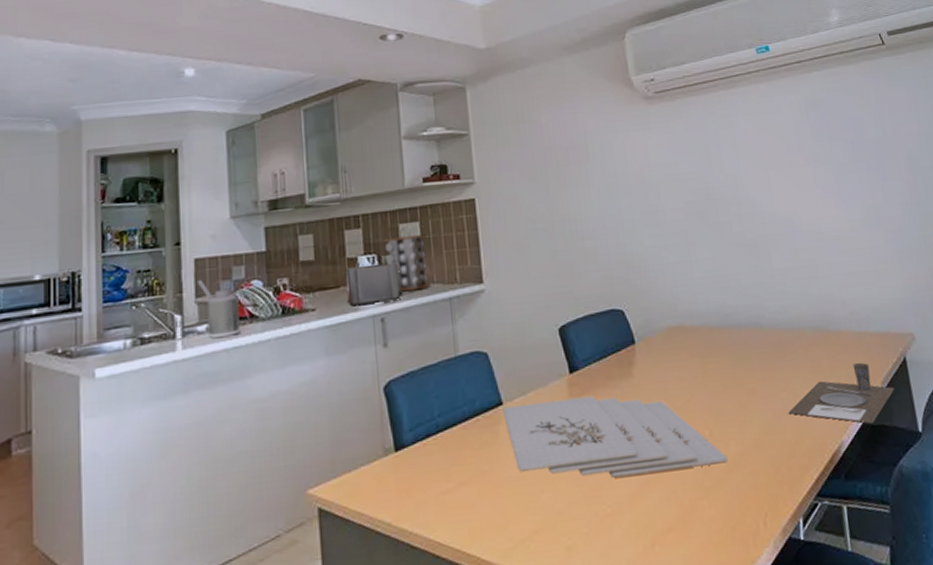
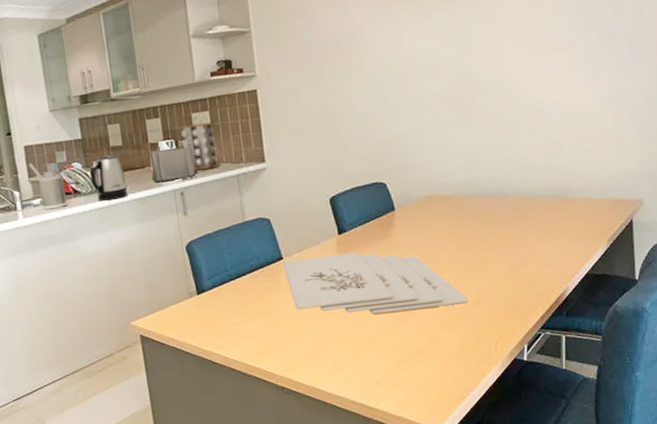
kettle: none [272,271,317,329] -> present [90,155,128,201]
place setting: present [788,362,895,424] -> none [523,224,619,273]

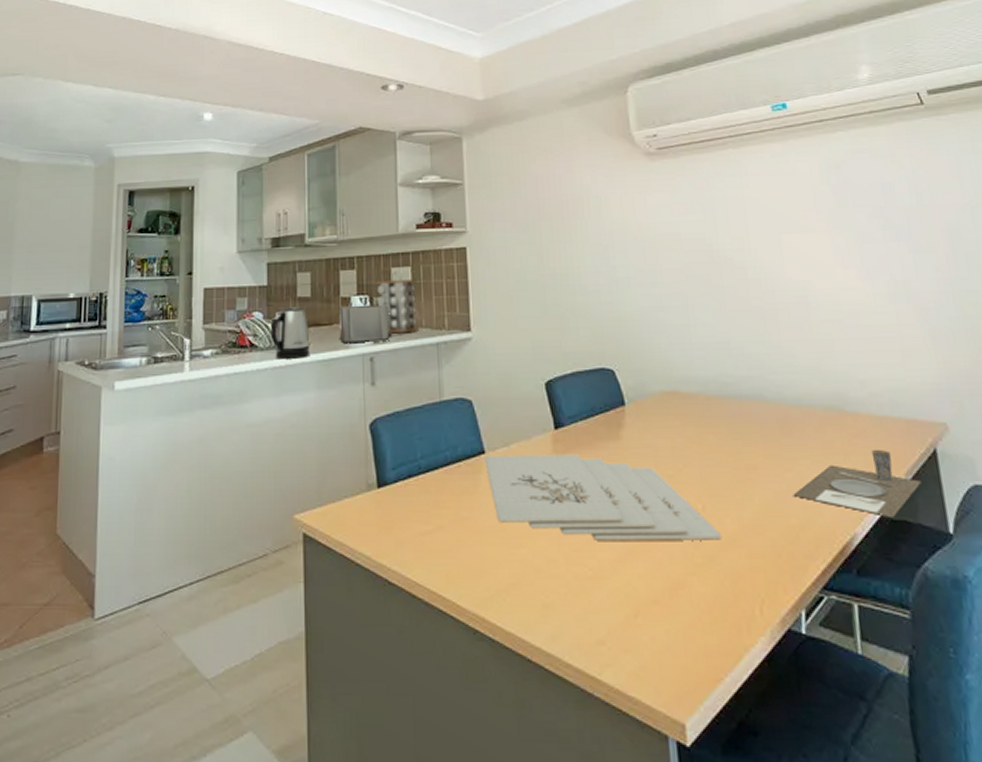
soap dispenser: present [28,162,67,210] -> none [205,307,241,364]
place setting: none [523,224,619,273] -> present [793,449,922,517]

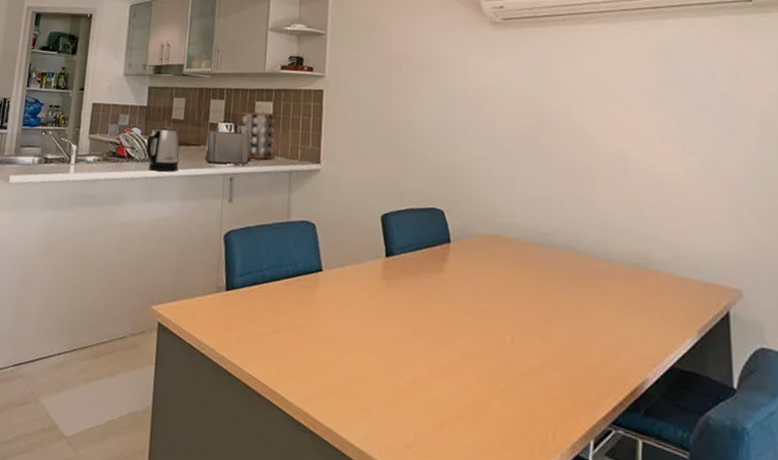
placemat: present [485,454,723,541] -> none [321,273,526,370]
place setting: present [793,449,922,517] -> none [593,305,713,368]

